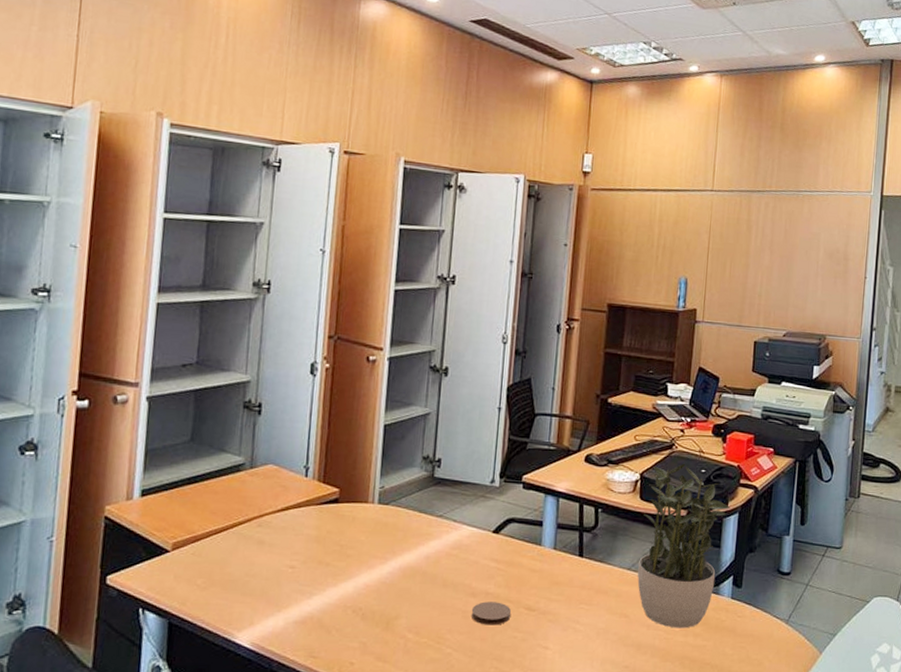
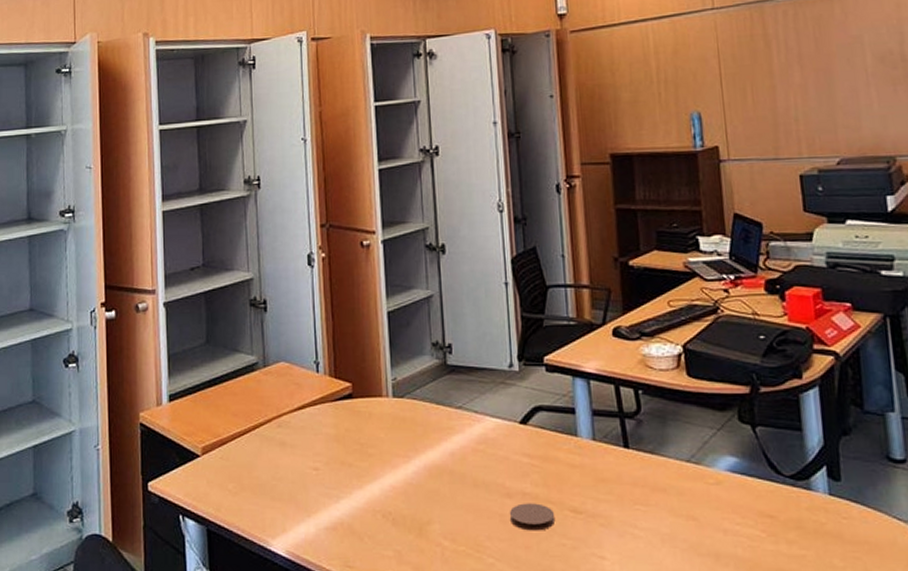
potted plant: present [637,463,731,628] -> none [695,329,807,534]

